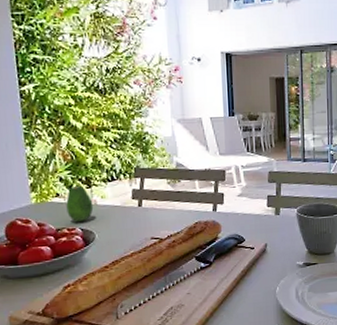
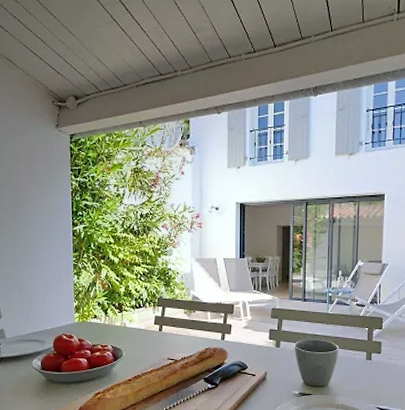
fruit: present [66,185,94,222] -> none [101,310,123,340]

